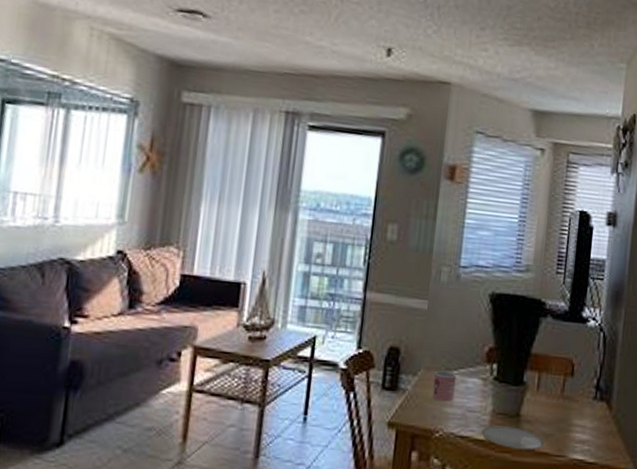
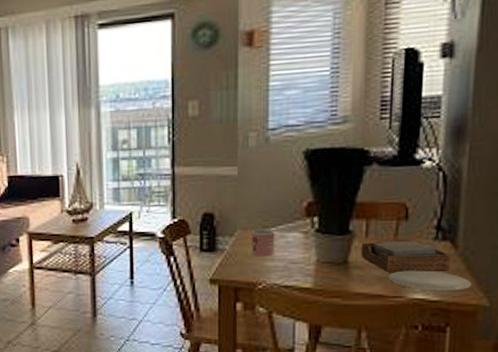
plate: present [481,425,544,451] -> none [306,273,378,294]
napkin holder: none [531,395,606,432] -> present [360,240,450,272]
plate: none [554,428,622,455] -> present [388,270,473,292]

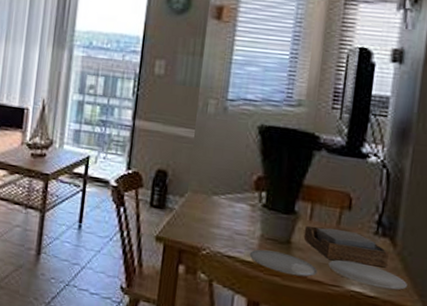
mug: present [252,229,275,257] -> none [199,194,224,224]
plate: none [306,273,378,294] -> present [249,249,318,277]

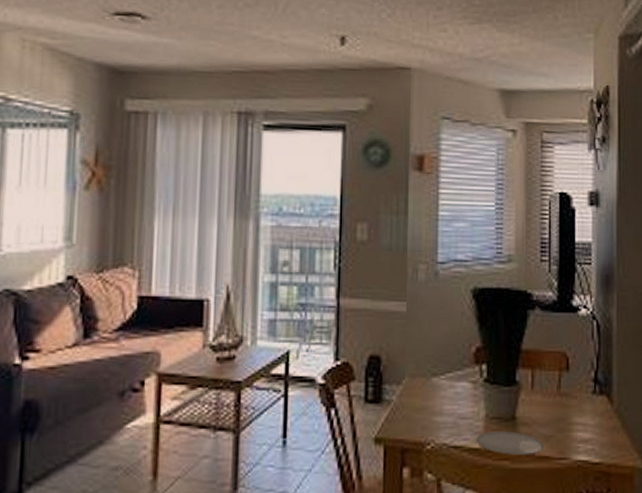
napkin holder: present [303,225,389,268] -> none [527,394,607,429]
plate: present [328,259,409,291] -> none [554,427,628,453]

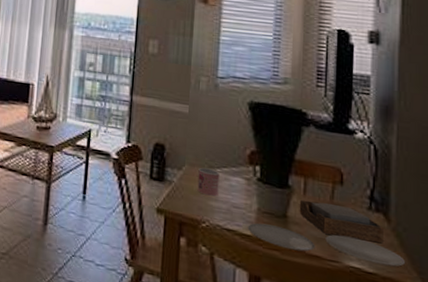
mug: none [420,377,444,410] -> present [197,167,220,197]
napkin holder: none [527,394,607,429] -> present [299,199,384,244]
plate: none [554,427,628,453] -> present [325,234,406,268]

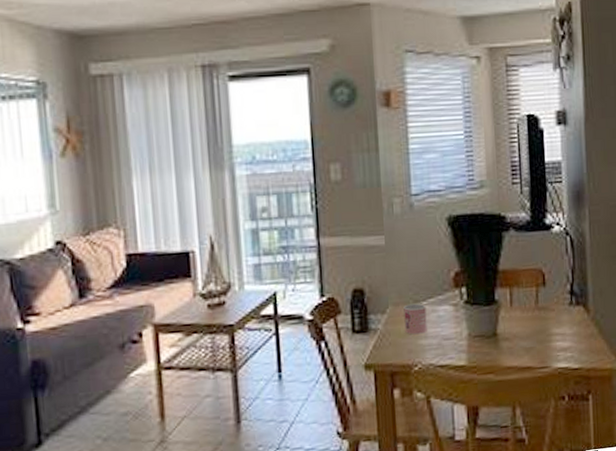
plate: present [247,223,315,252] -> none [460,347,526,370]
napkin holder: present [299,199,384,244] -> none [507,307,585,342]
plate: present [325,234,406,268] -> none [534,337,606,359]

